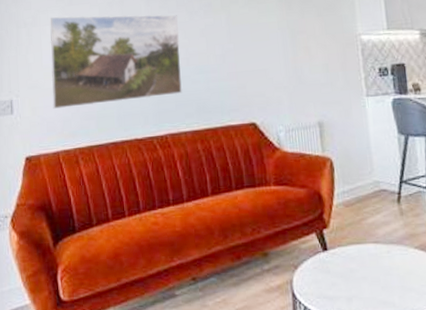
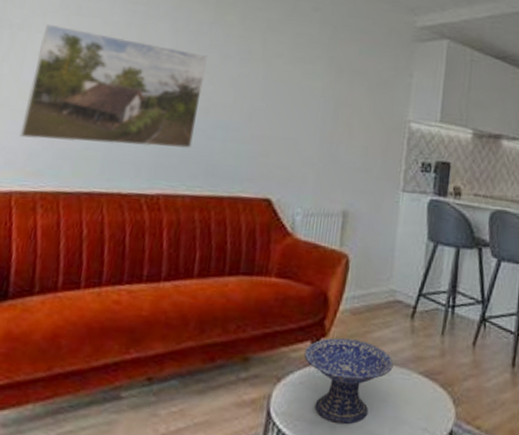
decorative bowl: none [312,227,391,298] -> present [303,338,394,425]

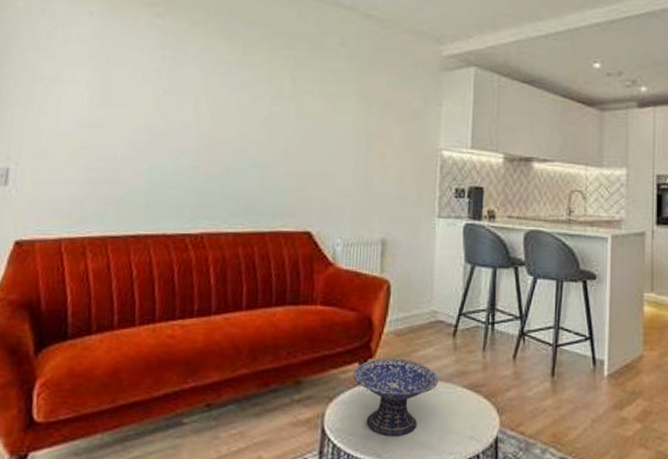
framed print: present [19,23,207,149] -> none [62,74,238,189]

